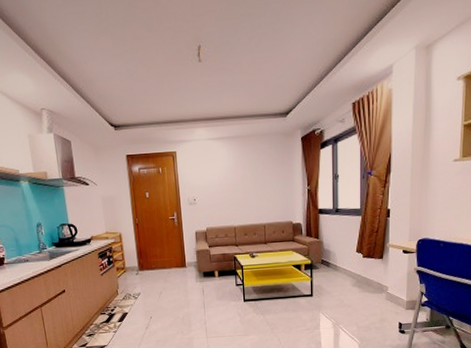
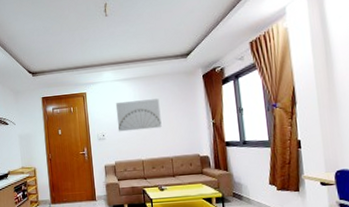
wall art: none [208,161,256,197] -> present [115,98,162,132]

